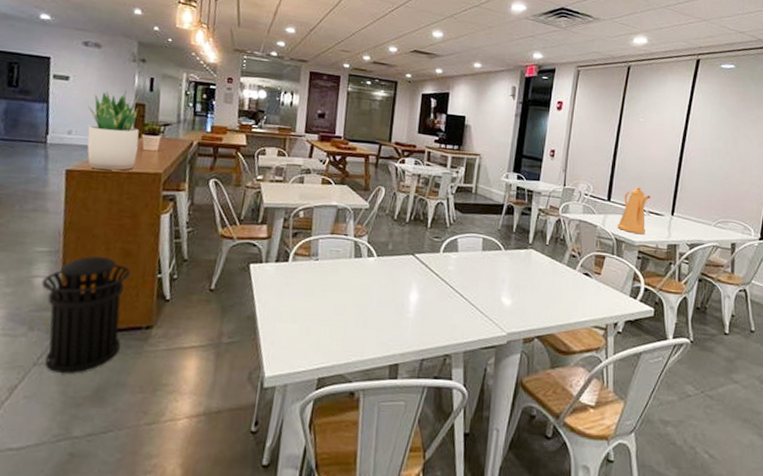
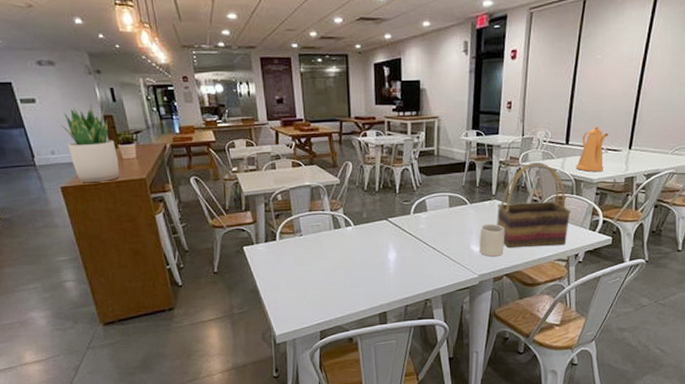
trash can: present [41,256,132,374] -> none [72,258,152,352]
mug: none [510,274,540,314] -> present [479,223,505,257]
woven basket: none [531,215,612,311] -> present [497,162,572,248]

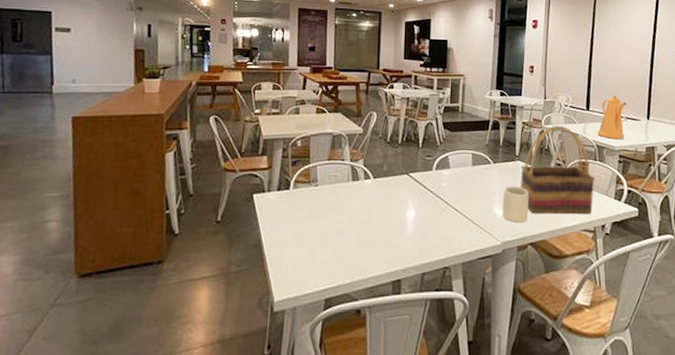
planter: present [61,103,120,183] -> none [90,37,141,115]

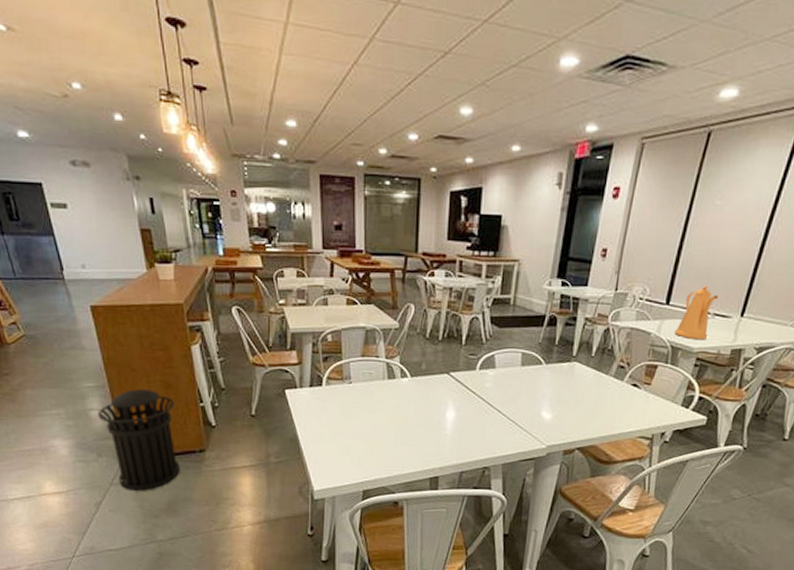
trash can: none [54,198,140,312] -> present [97,389,180,491]
mug: present [502,185,530,222] -> none [550,388,583,427]
woven basket: present [520,126,596,215] -> none [574,323,664,421]

